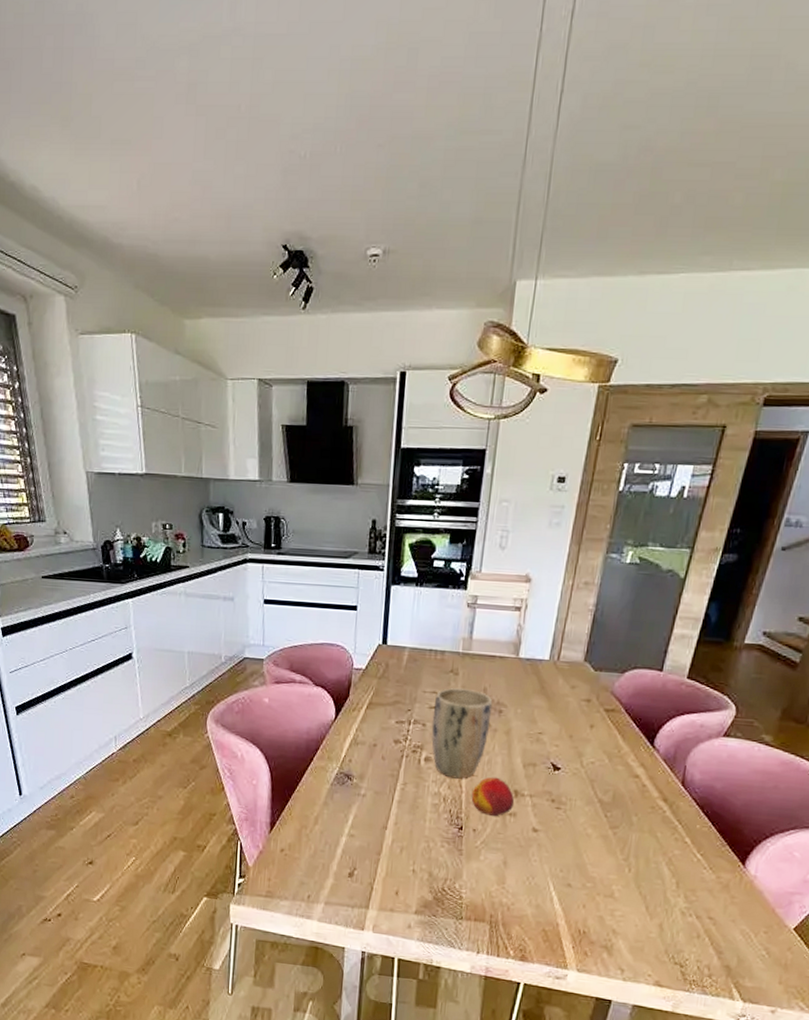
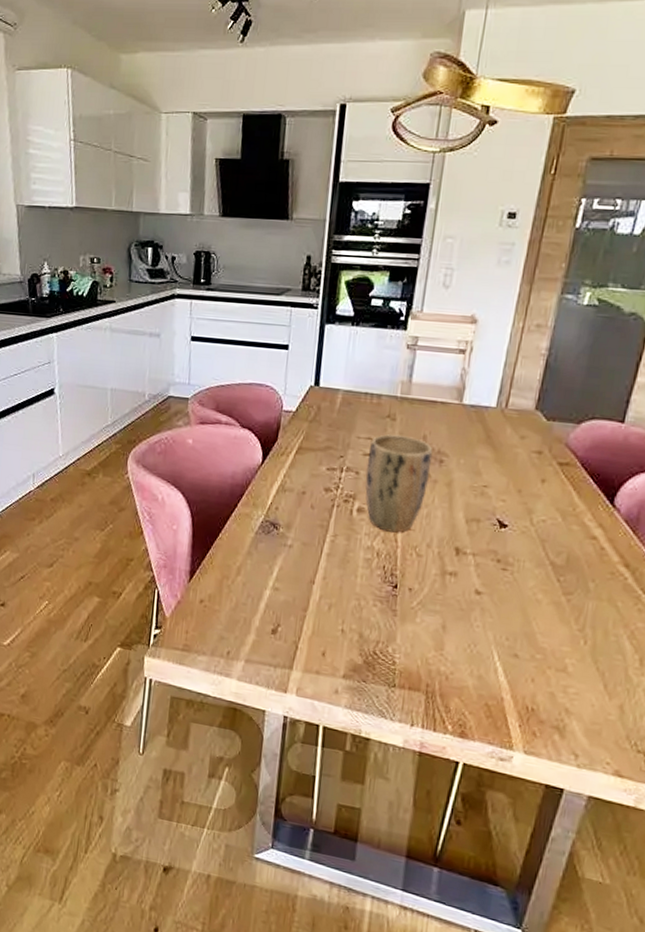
fruit: present [471,777,514,817] -> none [407,532,455,576]

